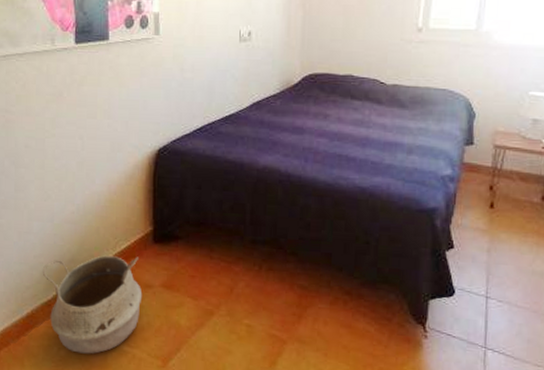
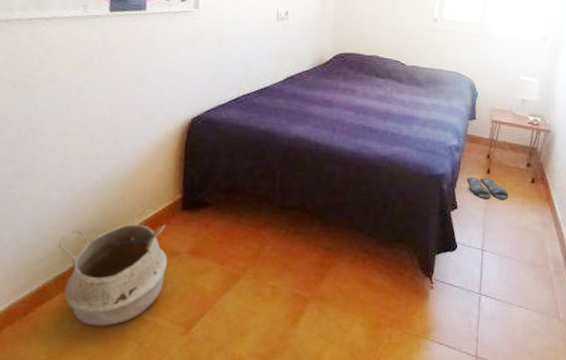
slippers: none [465,211,518,240] -> present [467,176,508,200]

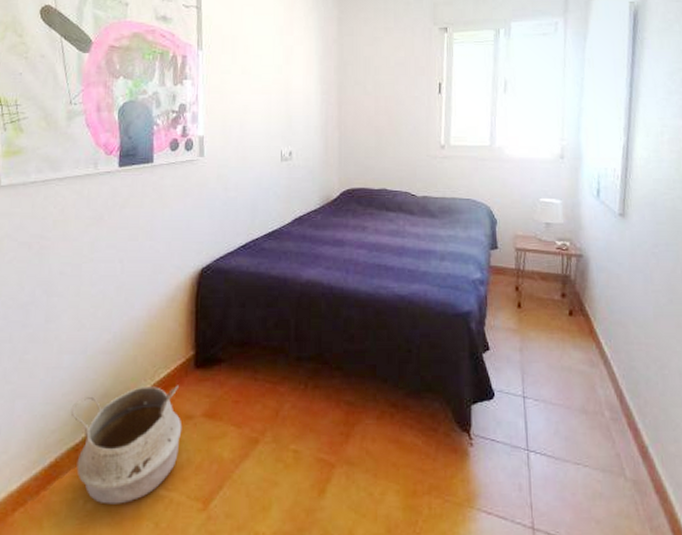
slippers: present [467,176,508,200] -> none [497,312,545,338]

